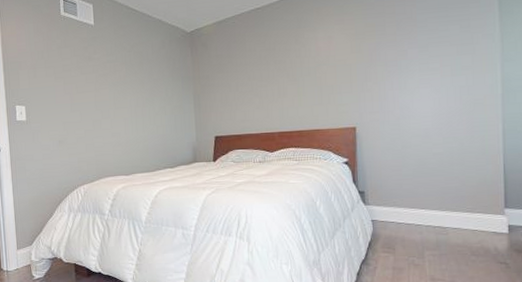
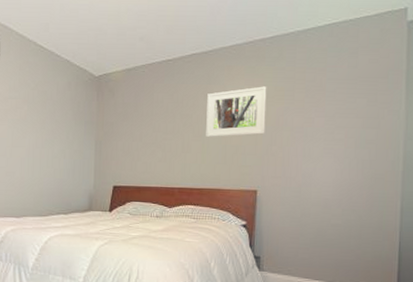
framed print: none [298,24,359,80] -> present [206,86,267,137]

